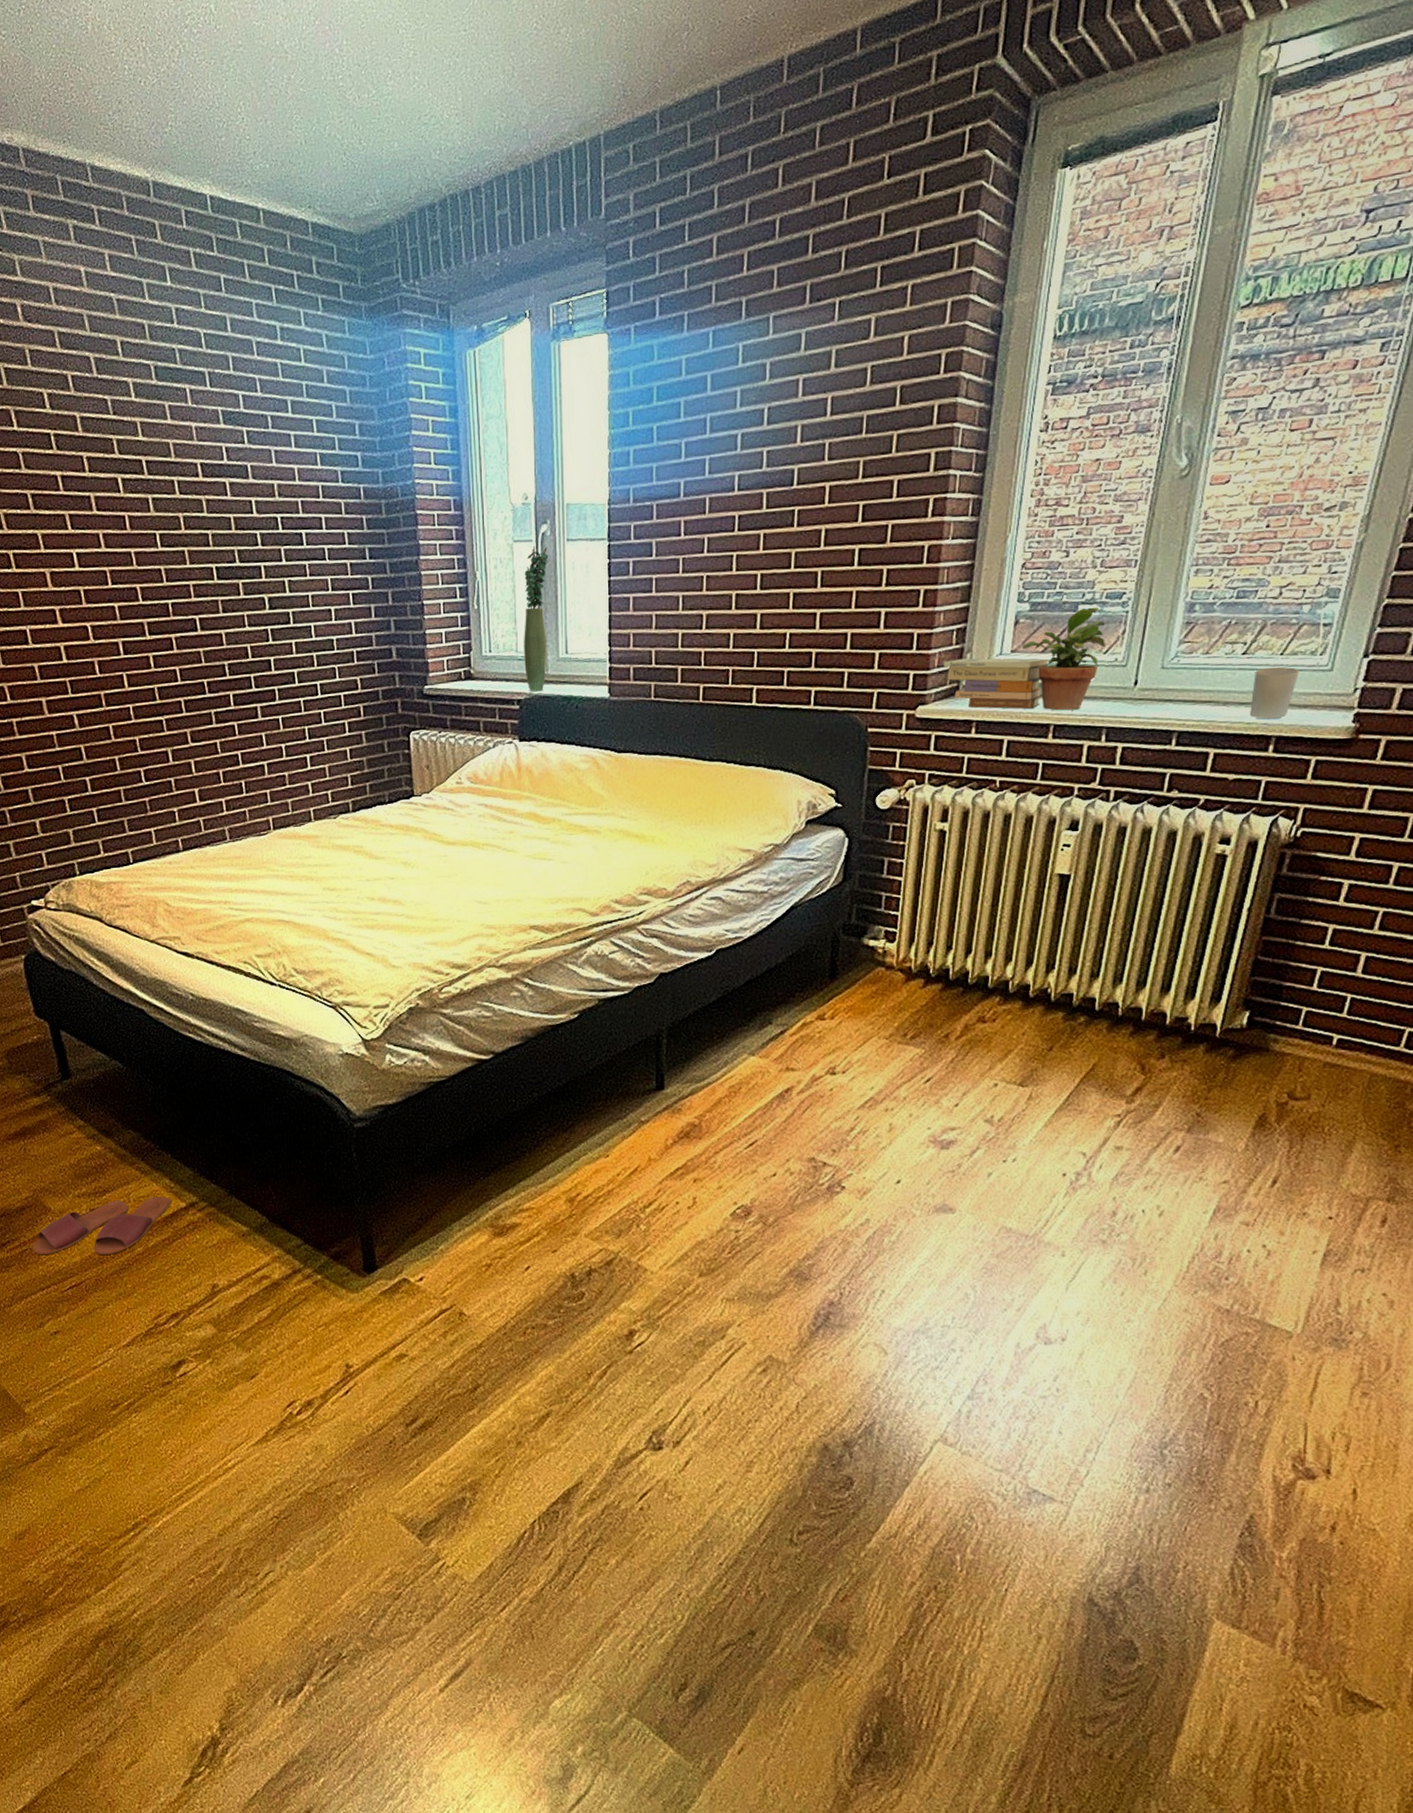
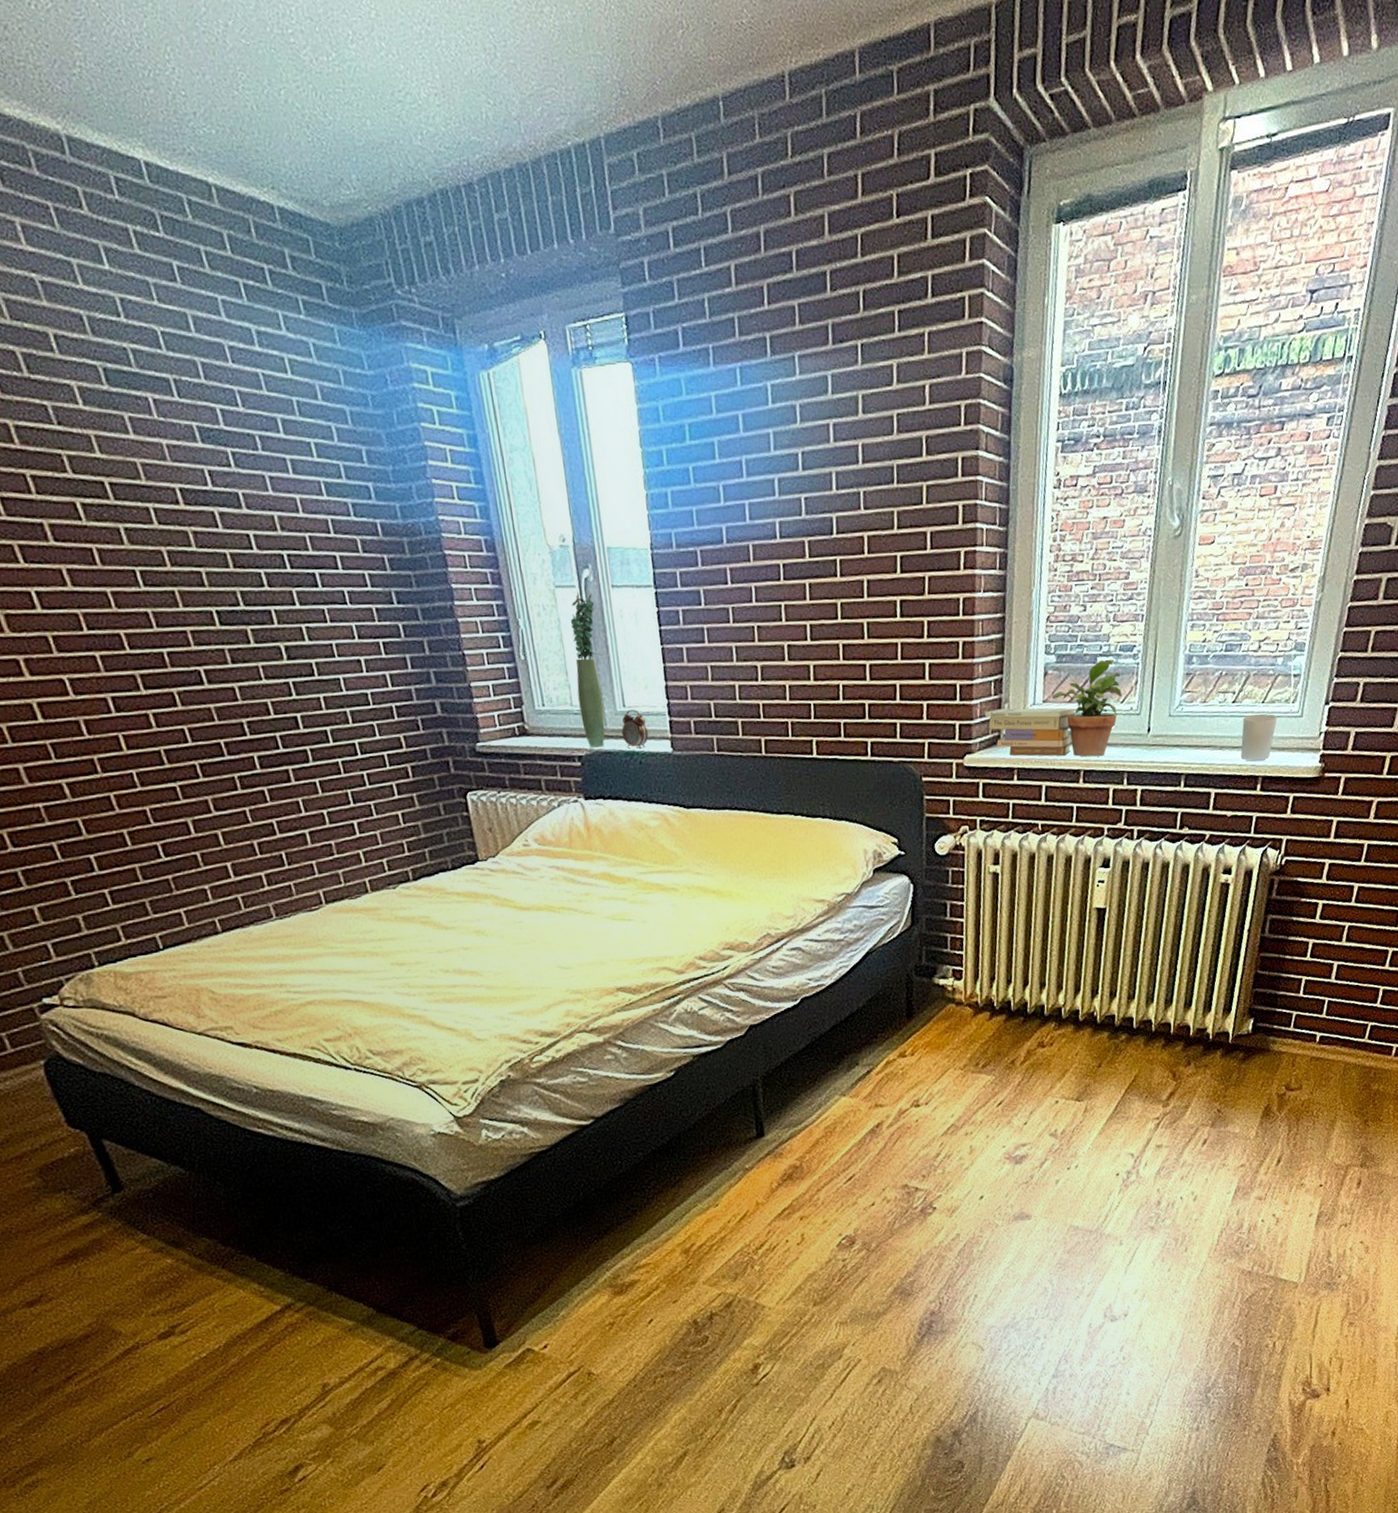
slippers: present [33,1196,171,1256] -> none [105,1302,264,1383]
alarm clock: none [561,656,587,694] -> present [621,710,649,750]

